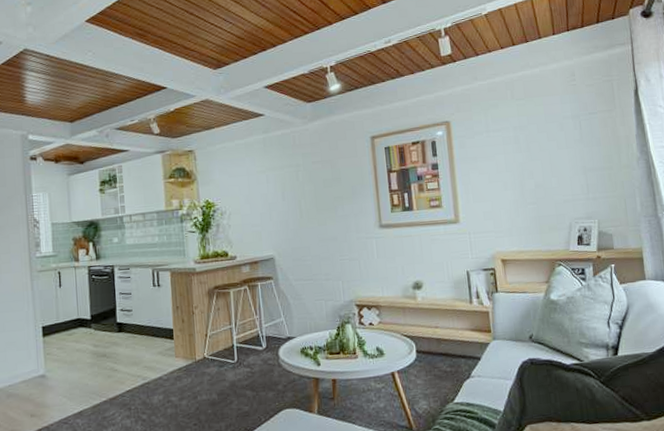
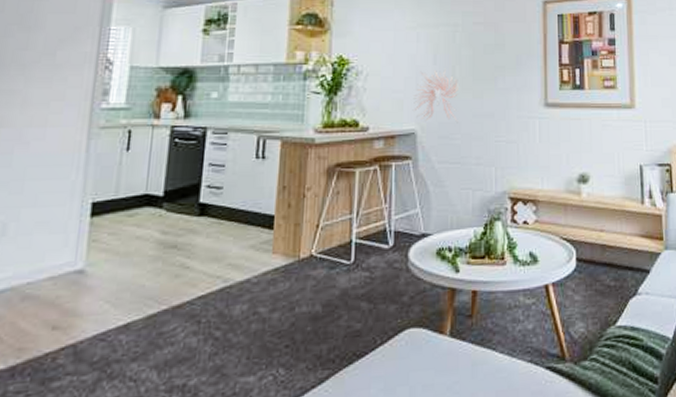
wall sculpture: none [269,203,308,247] -> present [412,68,460,123]

